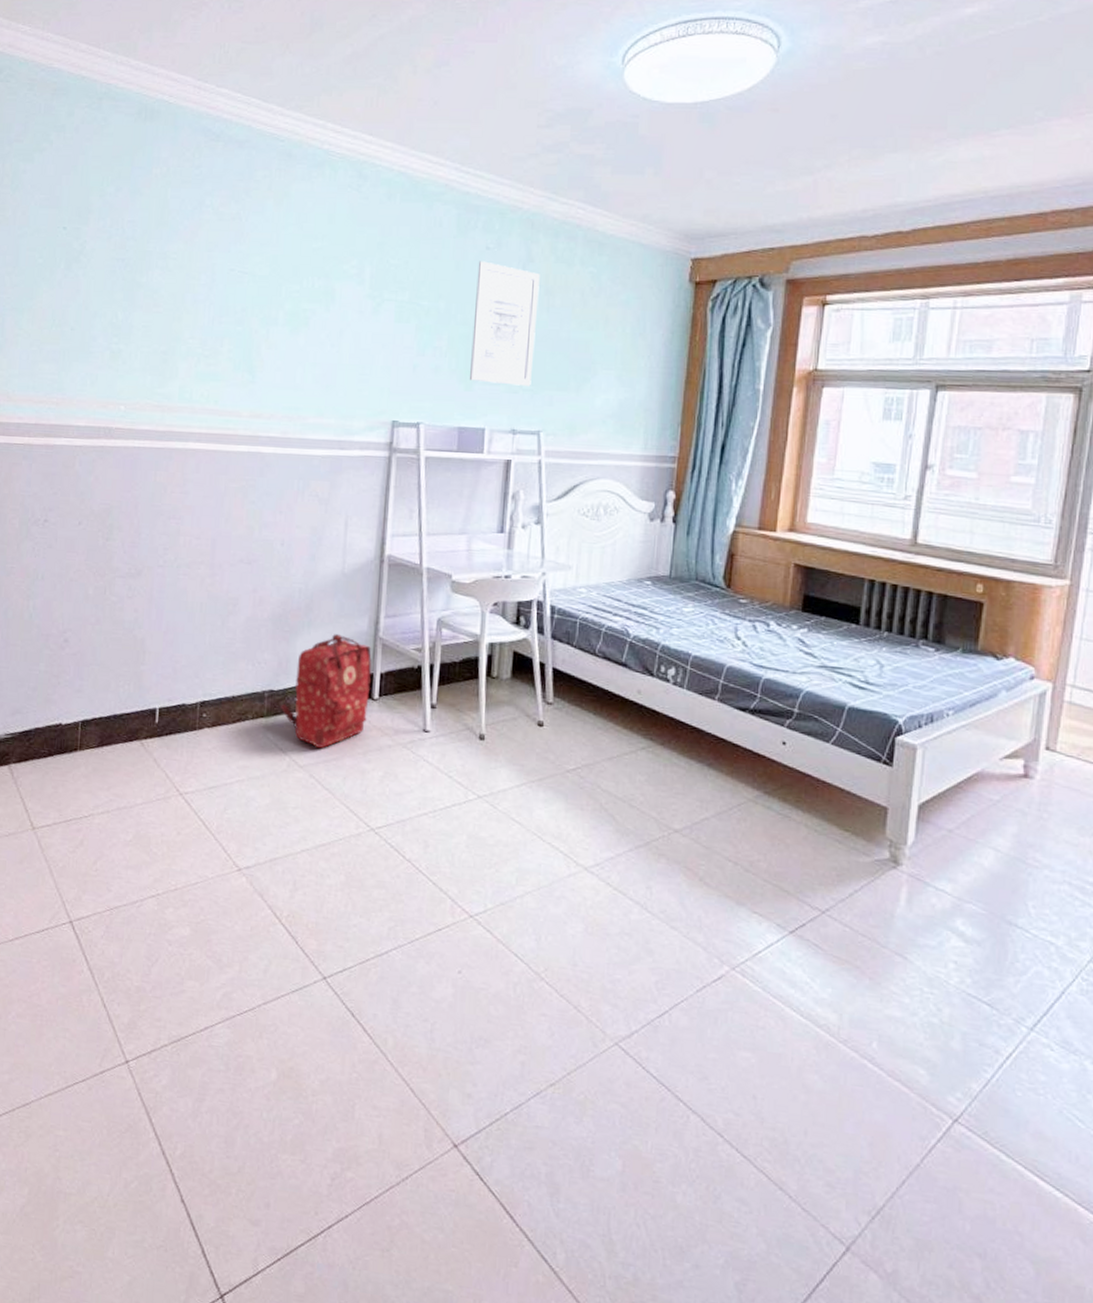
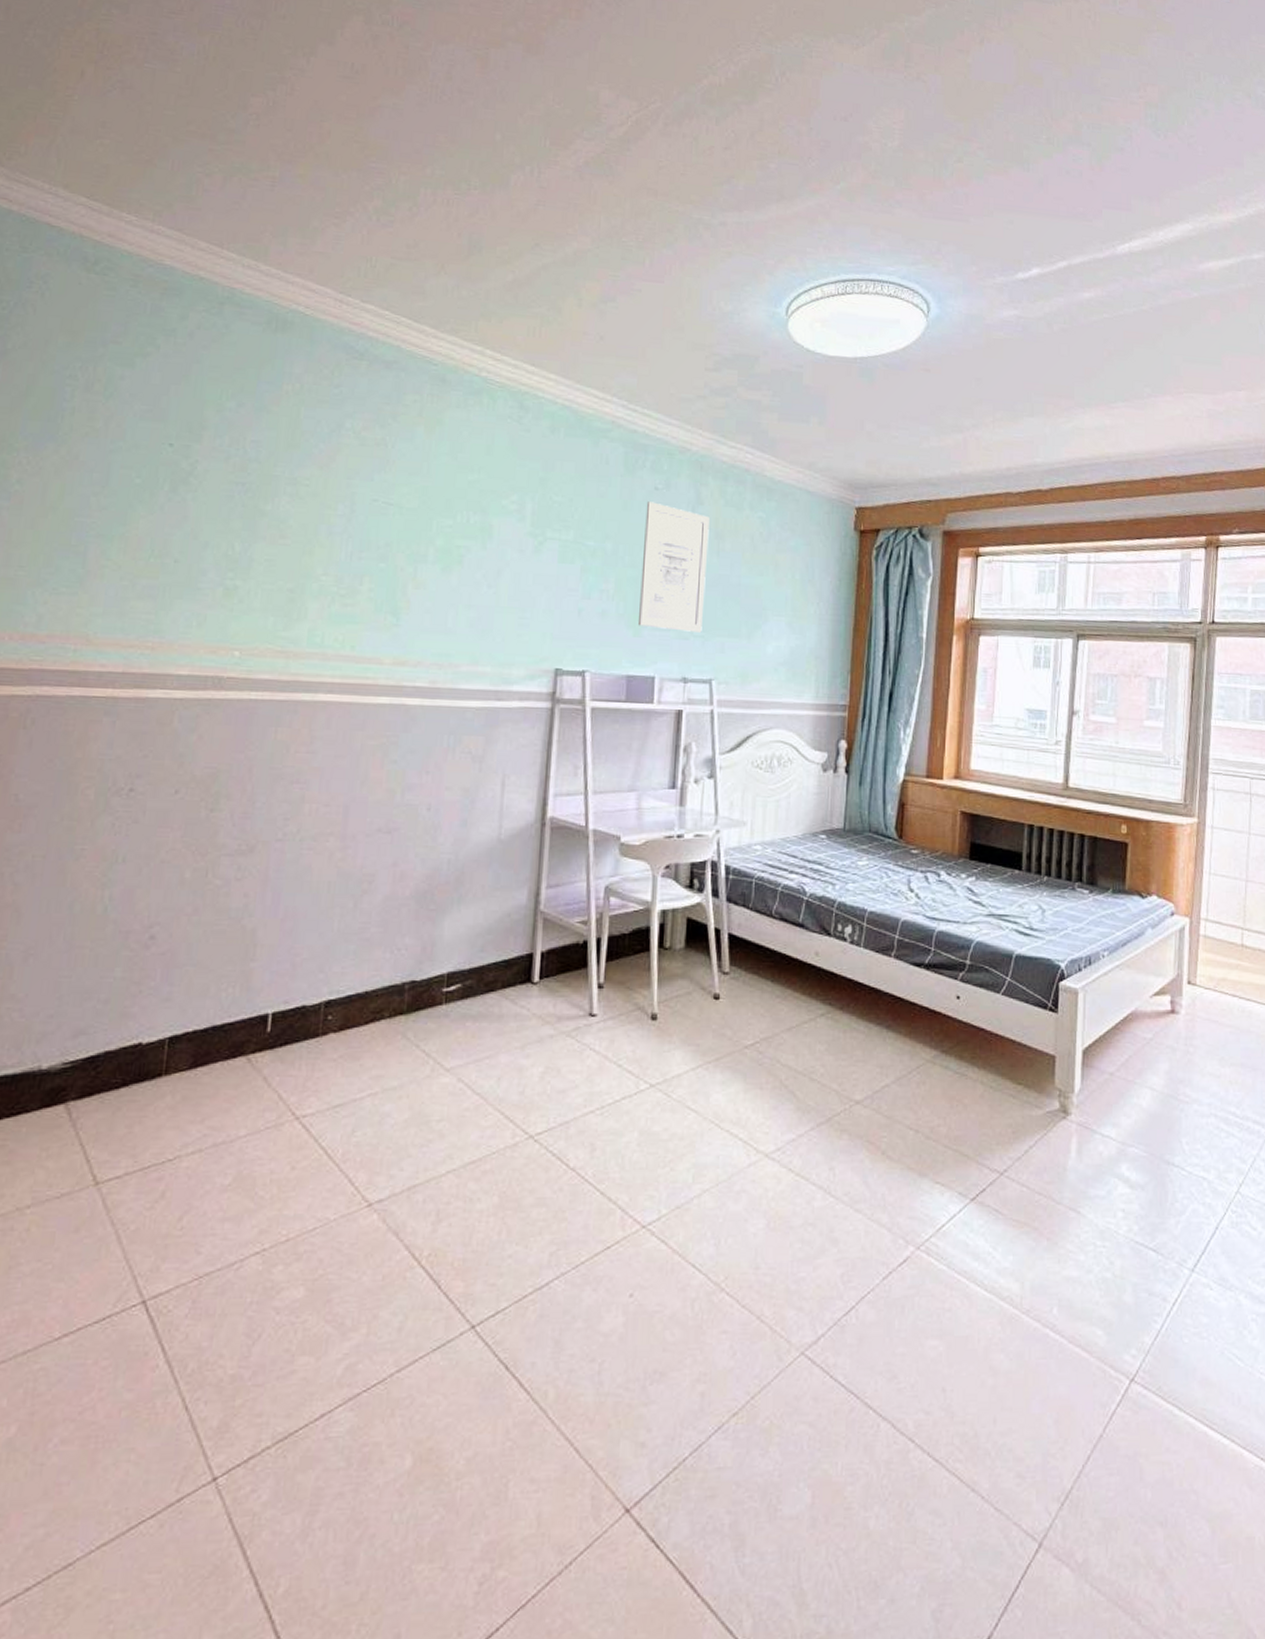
backpack: present [280,634,372,748] -> none [423,910,531,1045]

